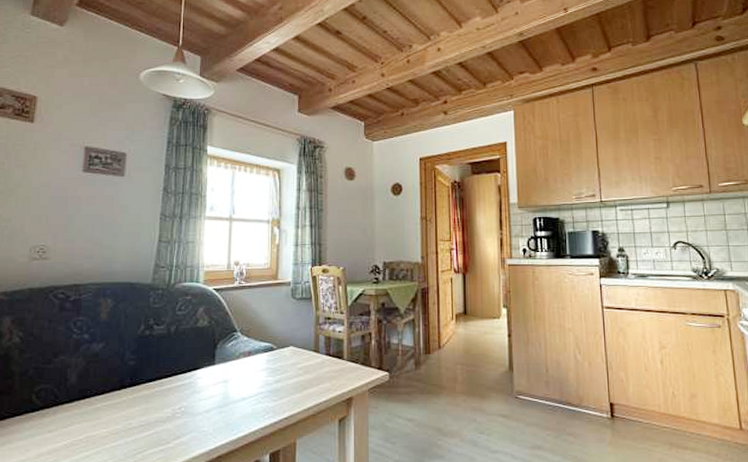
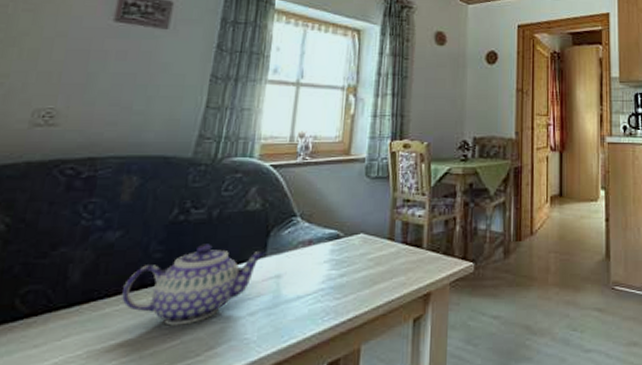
teapot: none [108,354,215,419] -> present [122,244,266,326]

